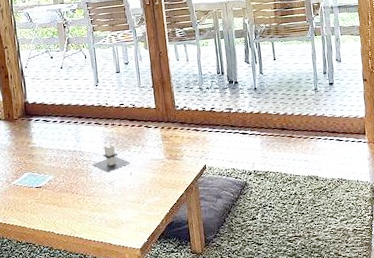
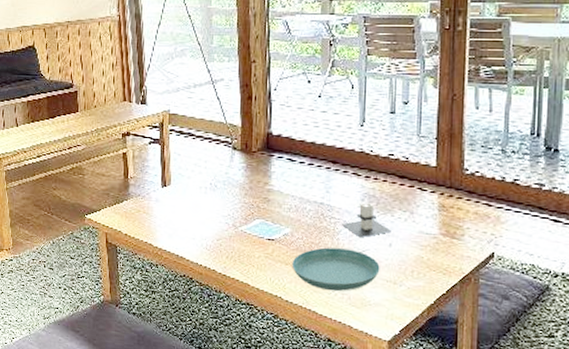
saucer: none [58,183,126,219] -> present [292,247,380,291]

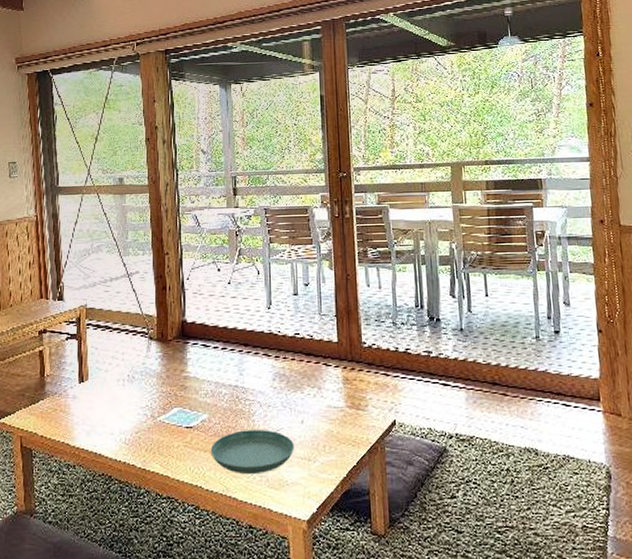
candle: present [342,203,391,238] -> none [256,382,302,417]

